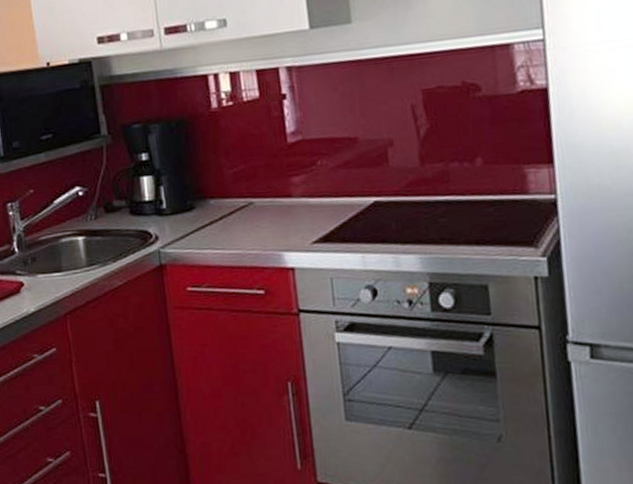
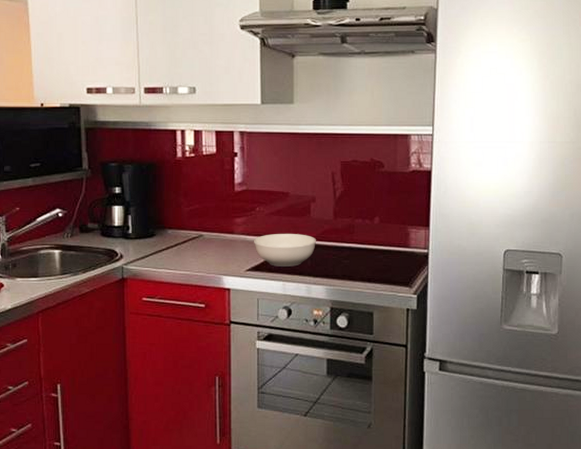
bowl: none [318,189,401,235] -> present [254,233,317,267]

